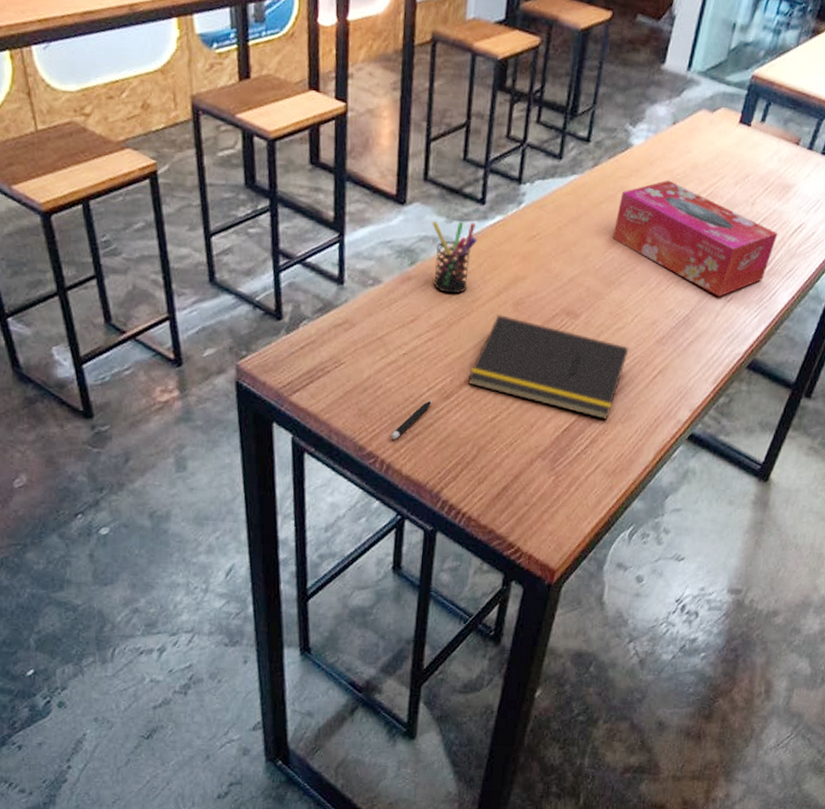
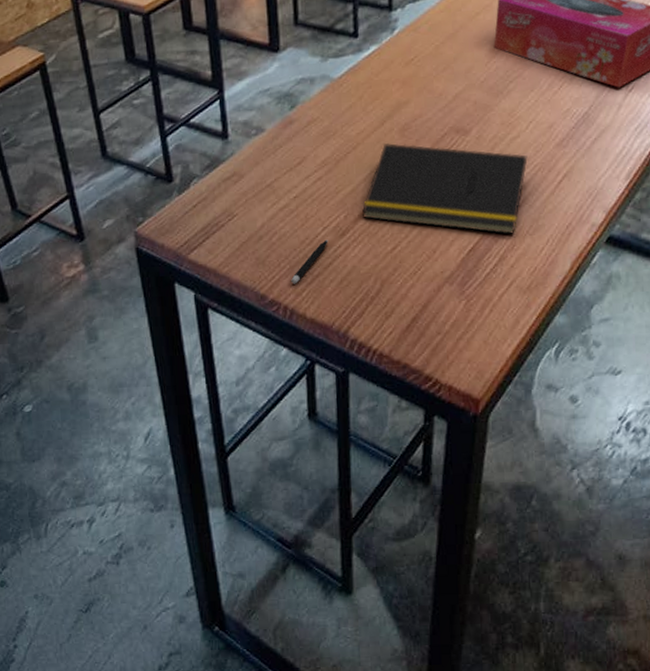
pen holder: present [432,220,477,294] -> none [307,57,354,131]

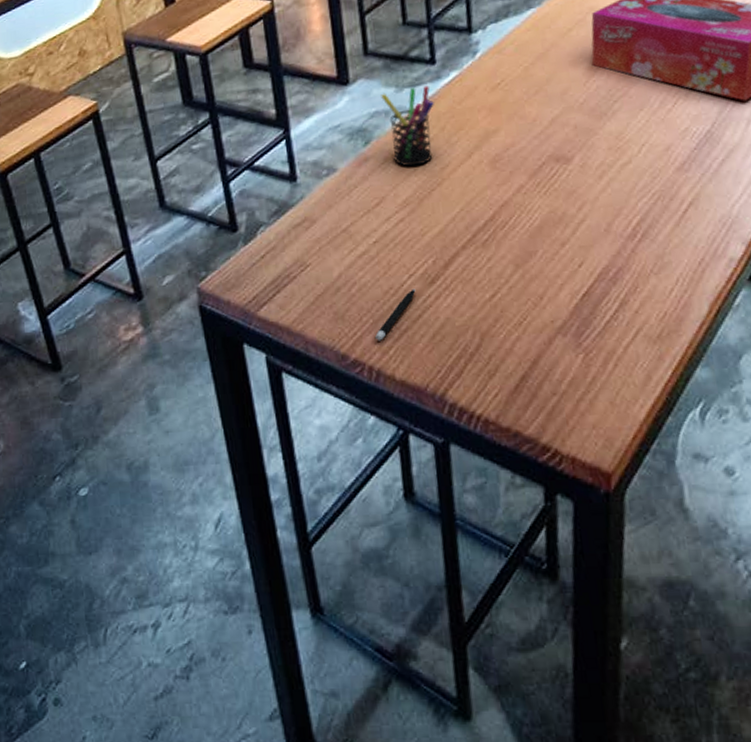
pen holder: none [307,57,354,131] -> present [381,86,434,167]
notepad: present [362,143,528,235] -> none [453,177,644,276]

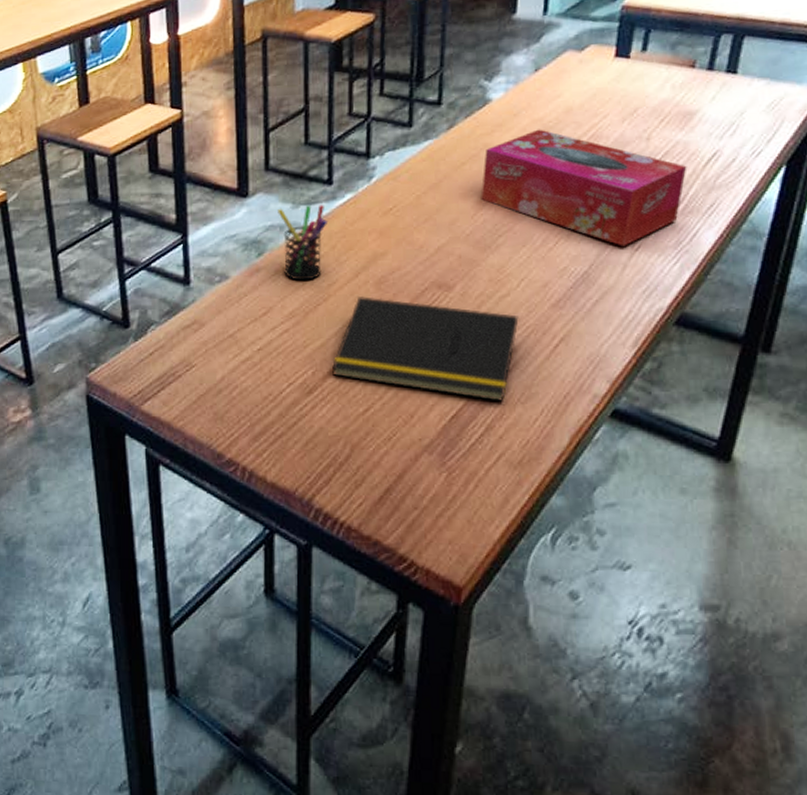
pen: present [375,288,416,341] -> none [251,397,294,444]
notepad: none [453,177,644,276] -> present [332,297,519,403]

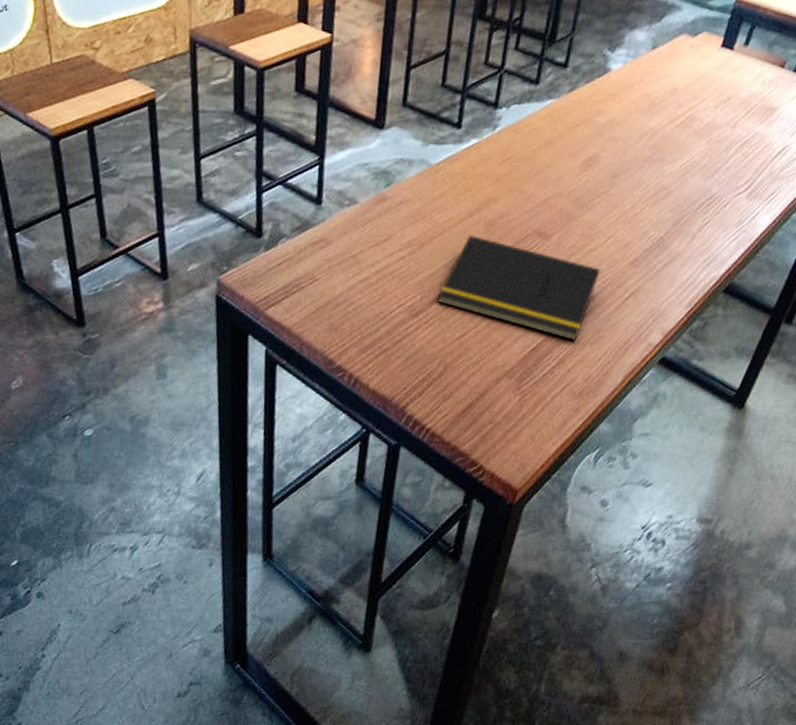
pen holder: present [277,205,327,281] -> none [407,143,452,215]
tissue box: present [481,129,687,246] -> none [587,103,760,220]

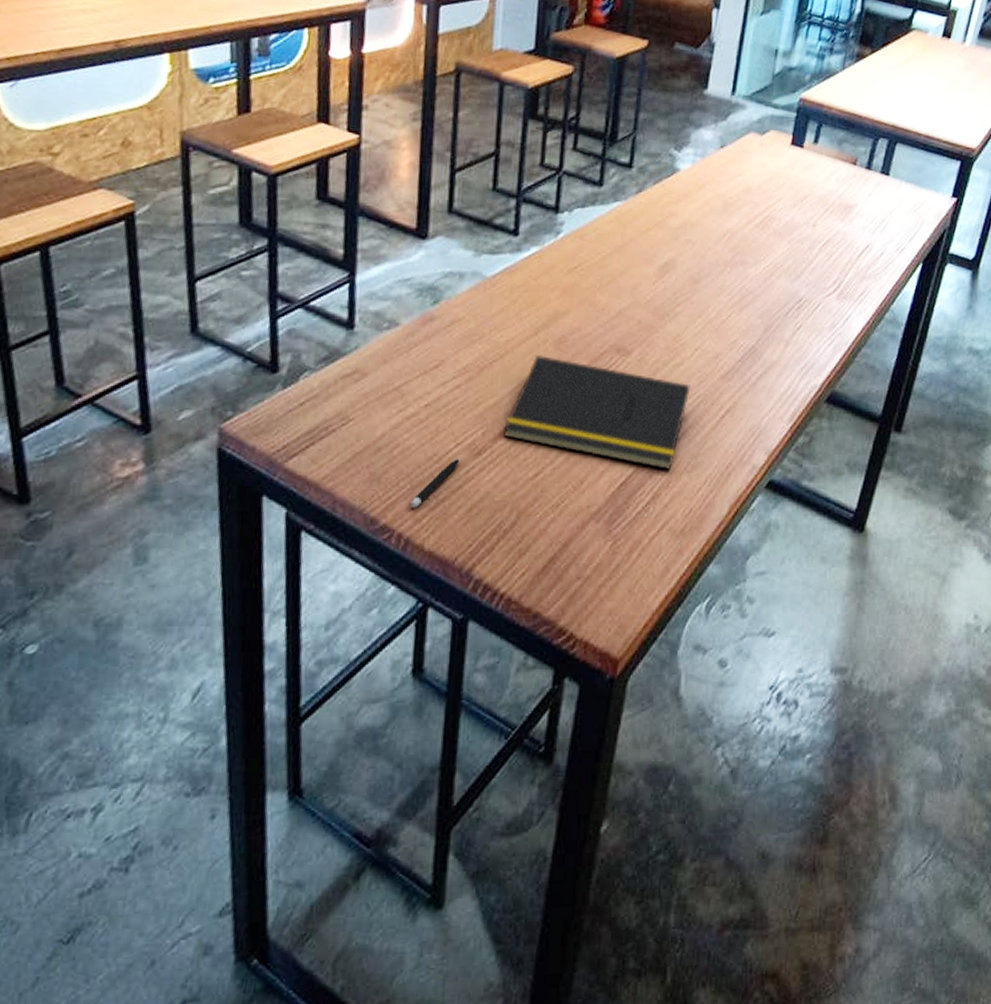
pen: none [360,317,401,355] -> present [410,458,461,508]

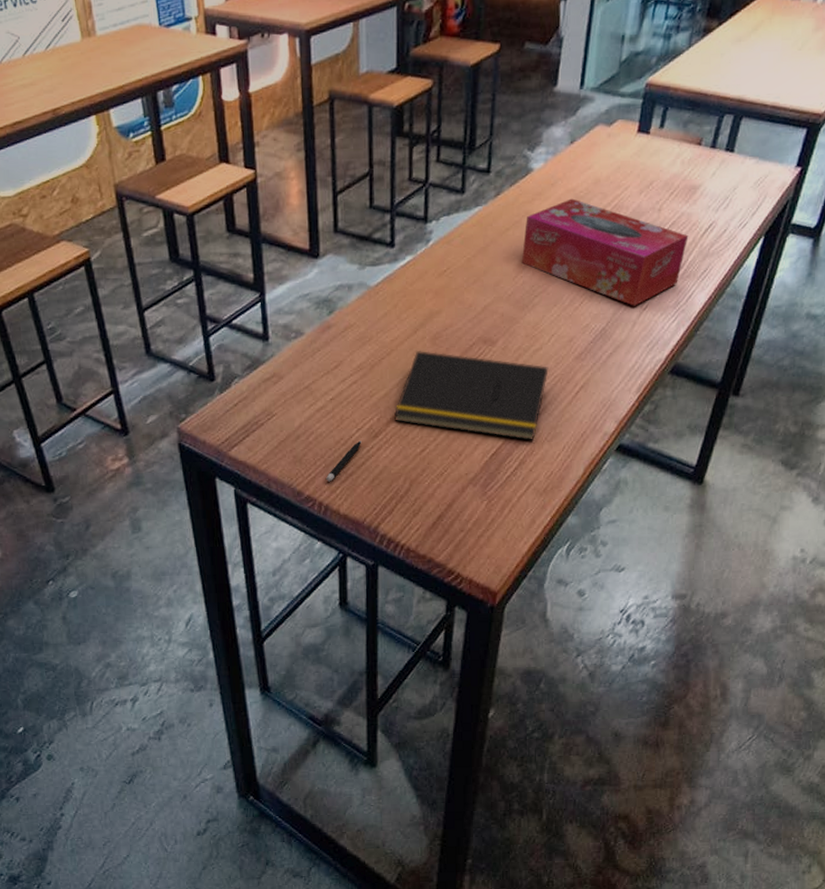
tissue box: none [663,204,845,325] -> present [521,198,689,306]

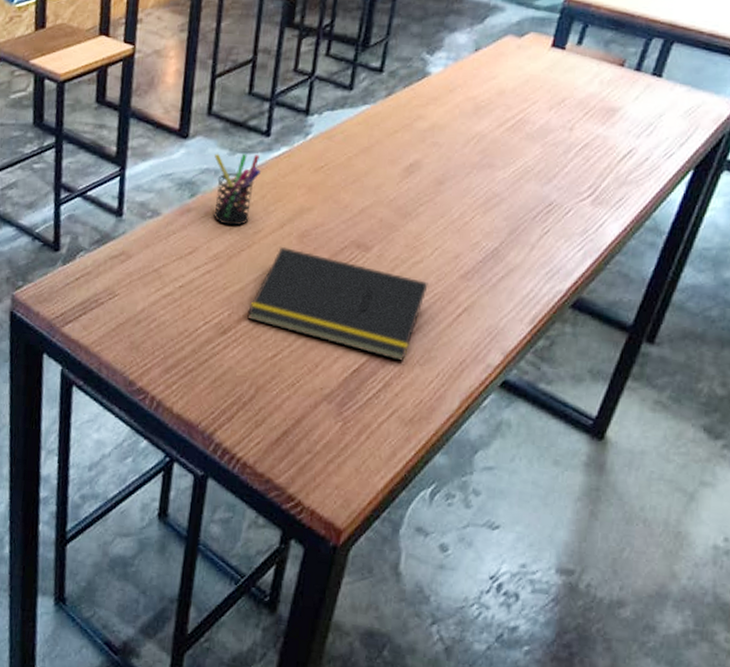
pen: present [326,440,362,482] -> none [163,335,208,376]
pen holder: none [346,266,390,337] -> present [213,153,261,226]
tissue box: present [521,198,689,306] -> none [408,107,603,229]

